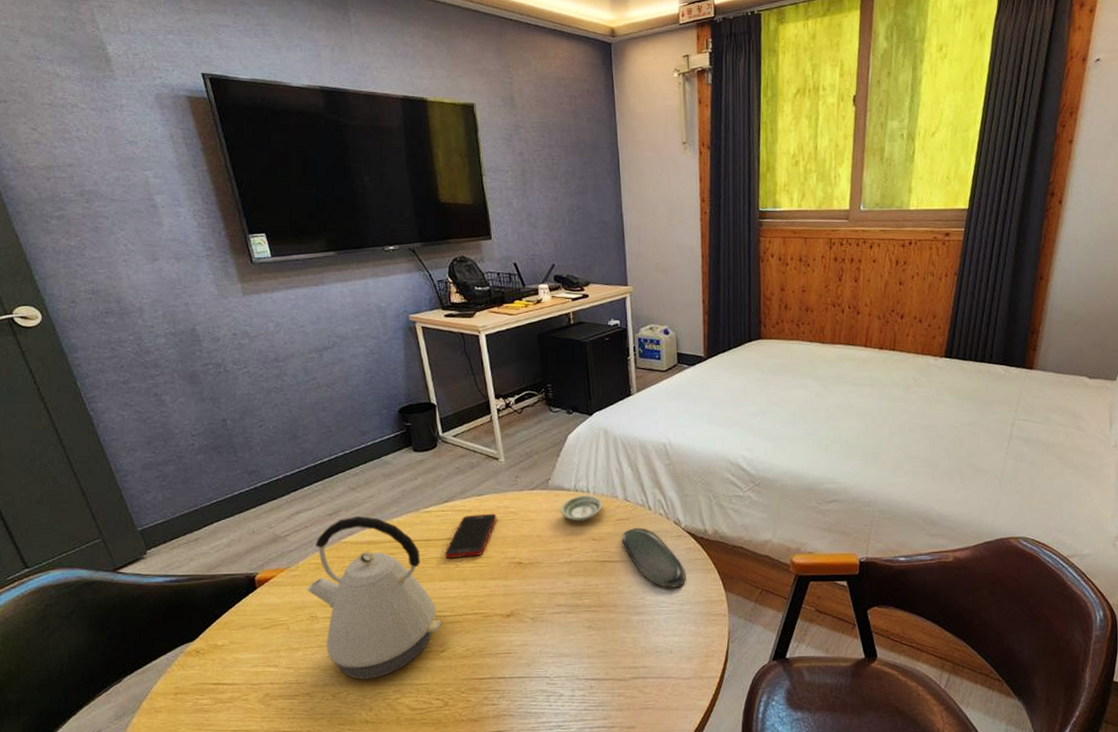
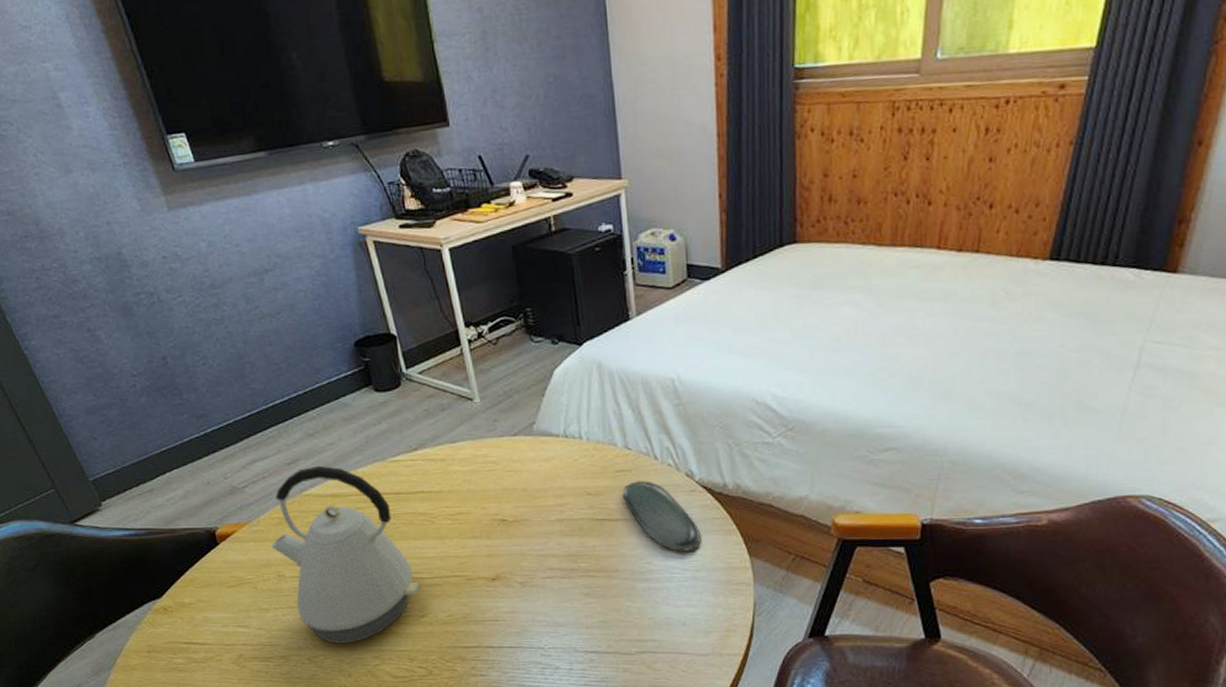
cell phone: present [445,513,497,558] -> none [418,463,475,514]
saucer: present [561,495,603,521] -> none [548,442,599,473]

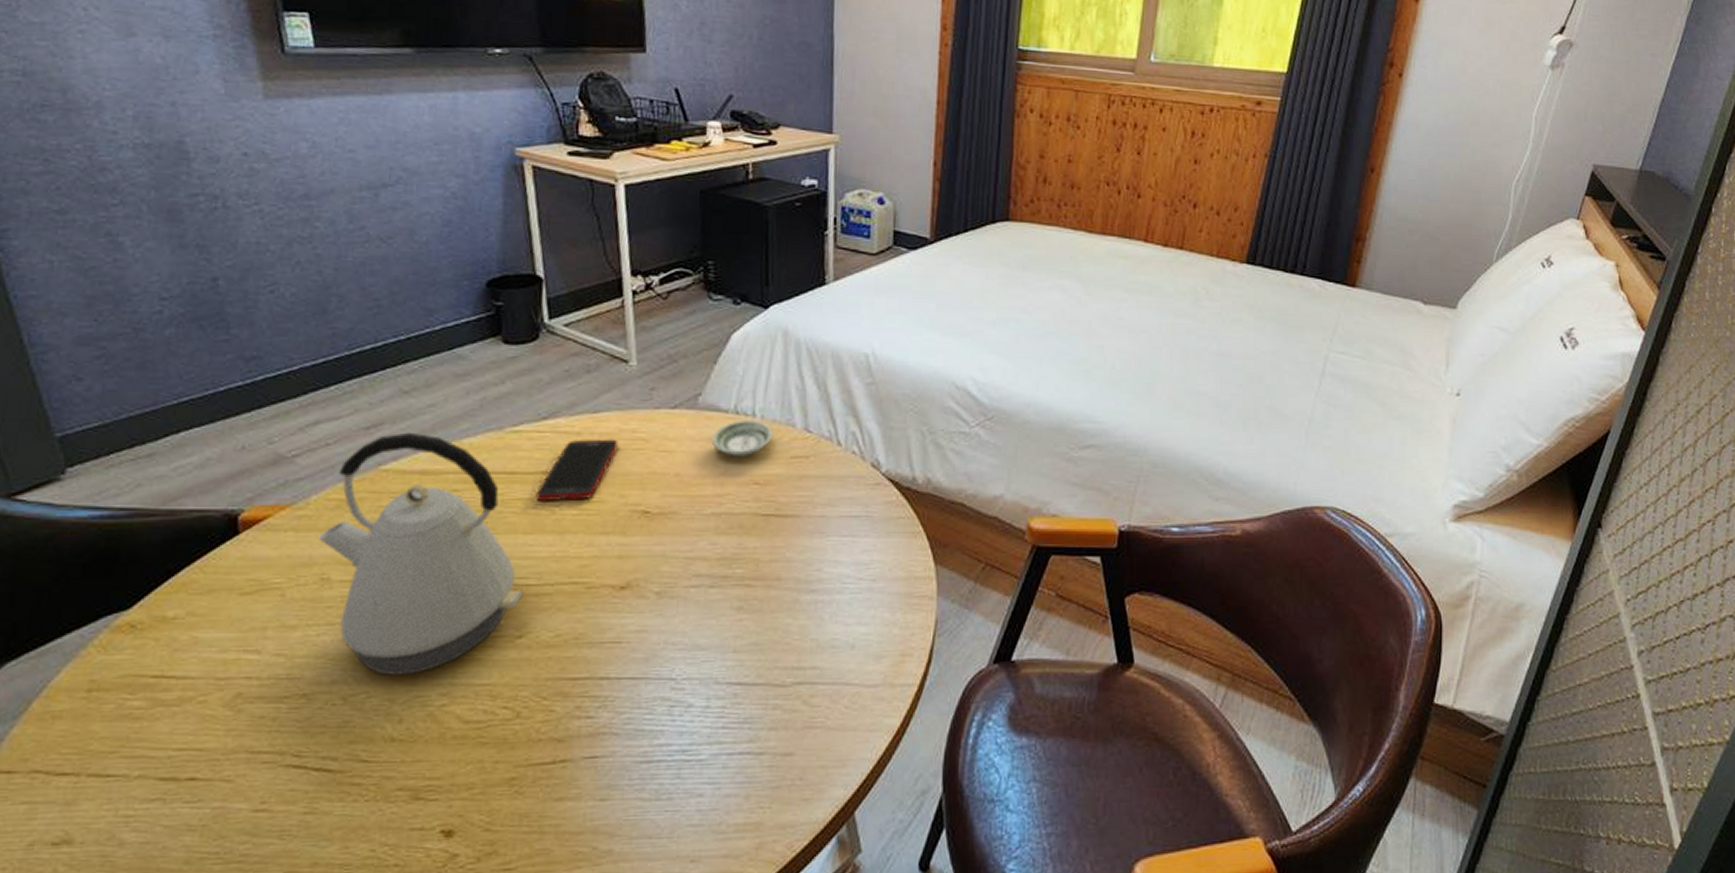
cell phone: none [418,463,475,514] -> present [535,439,618,501]
saucer: none [548,442,599,473] -> present [712,420,773,456]
oval tray: present [622,481,701,551] -> none [795,470,882,557]

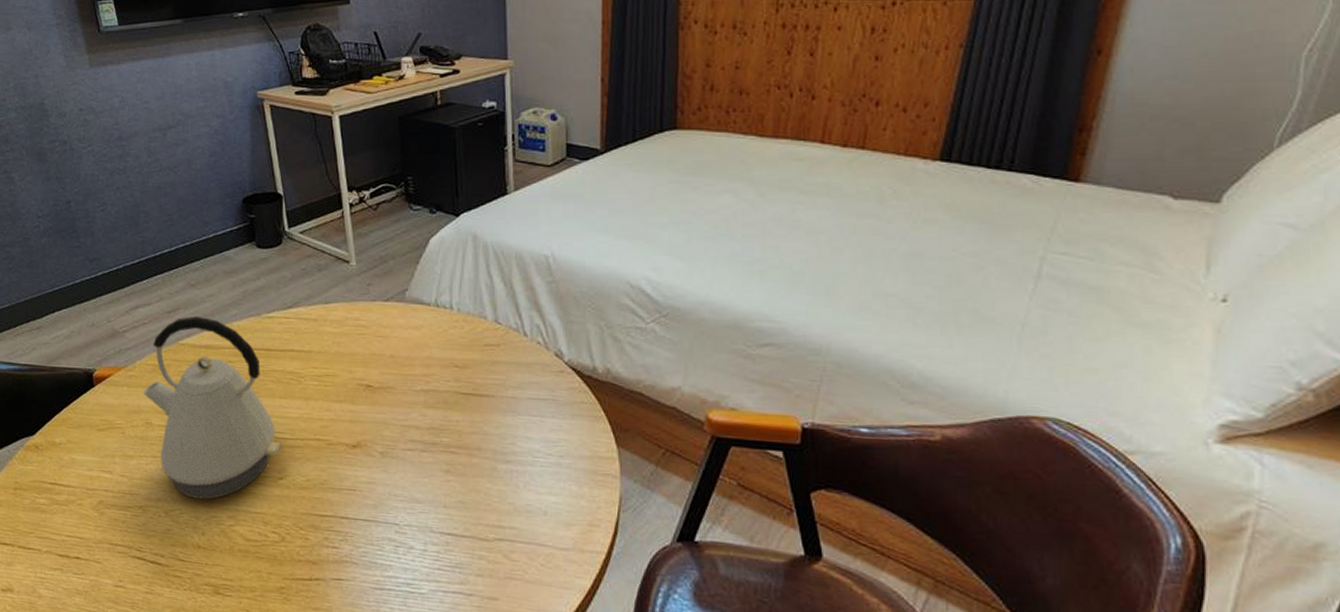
cell phone: present [535,439,618,501] -> none [286,325,345,374]
saucer: present [712,420,773,456] -> none [418,312,469,343]

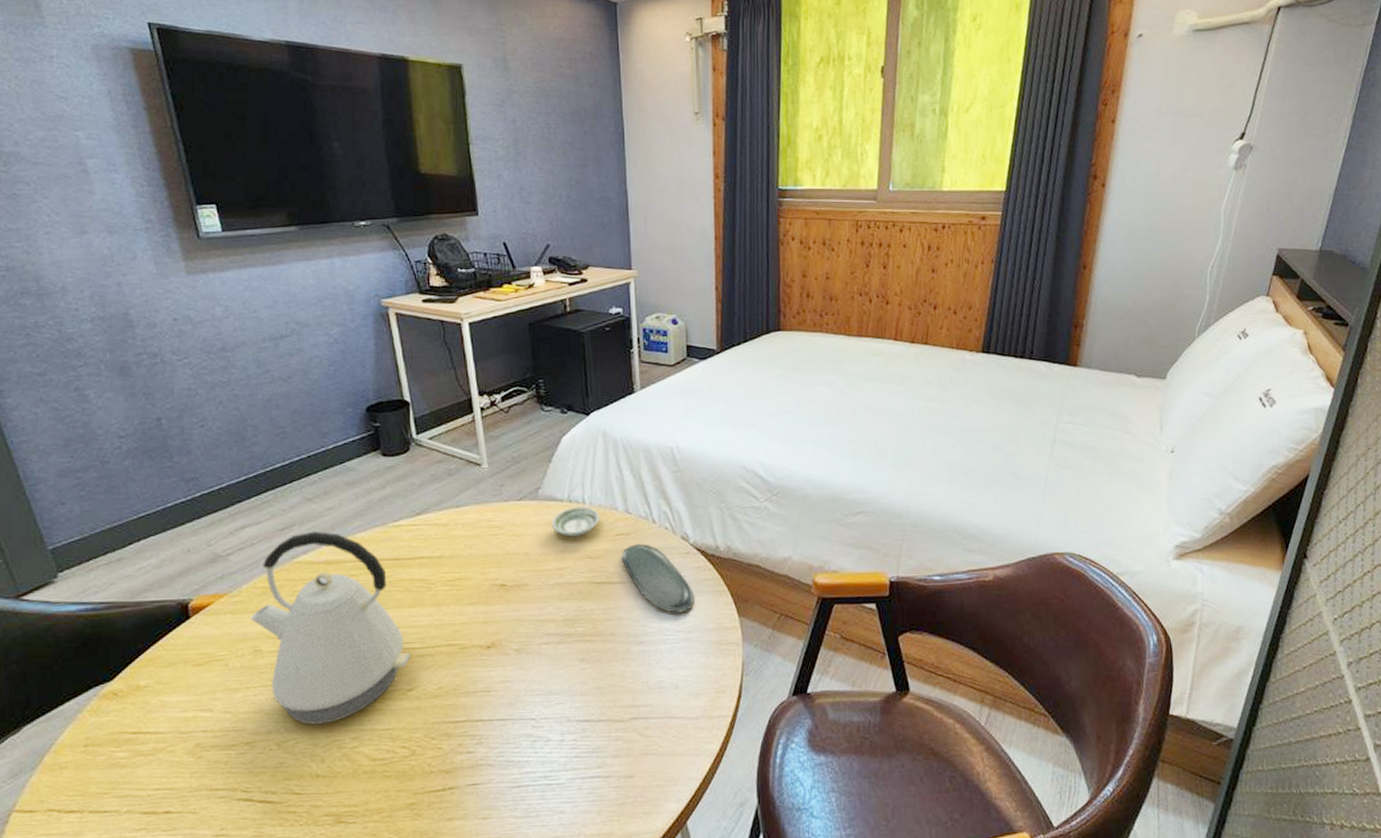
saucer: none [418,312,469,343] -> present [552,507,601,537]
oval tray: none [489,357,567,435] -> present [621,544,694,613]

